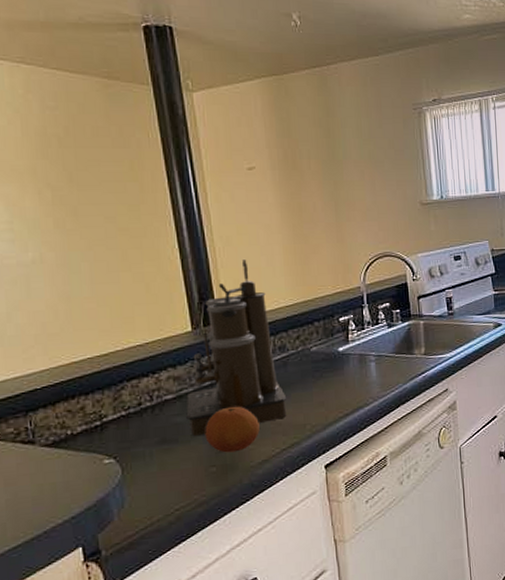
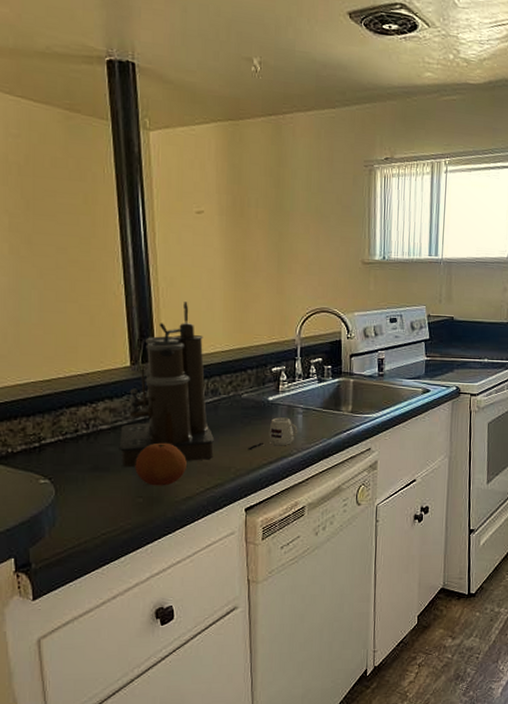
mug: none [322,367,372,405] -> present [248,417,298,451]

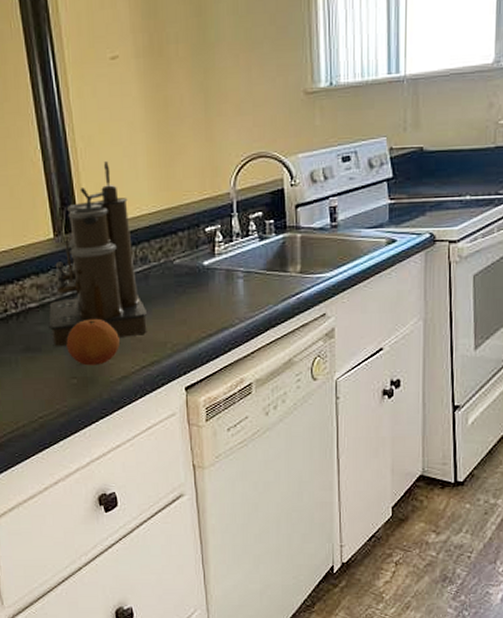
mug: present [248,417,298,451] -> none [184,283,239,323]

